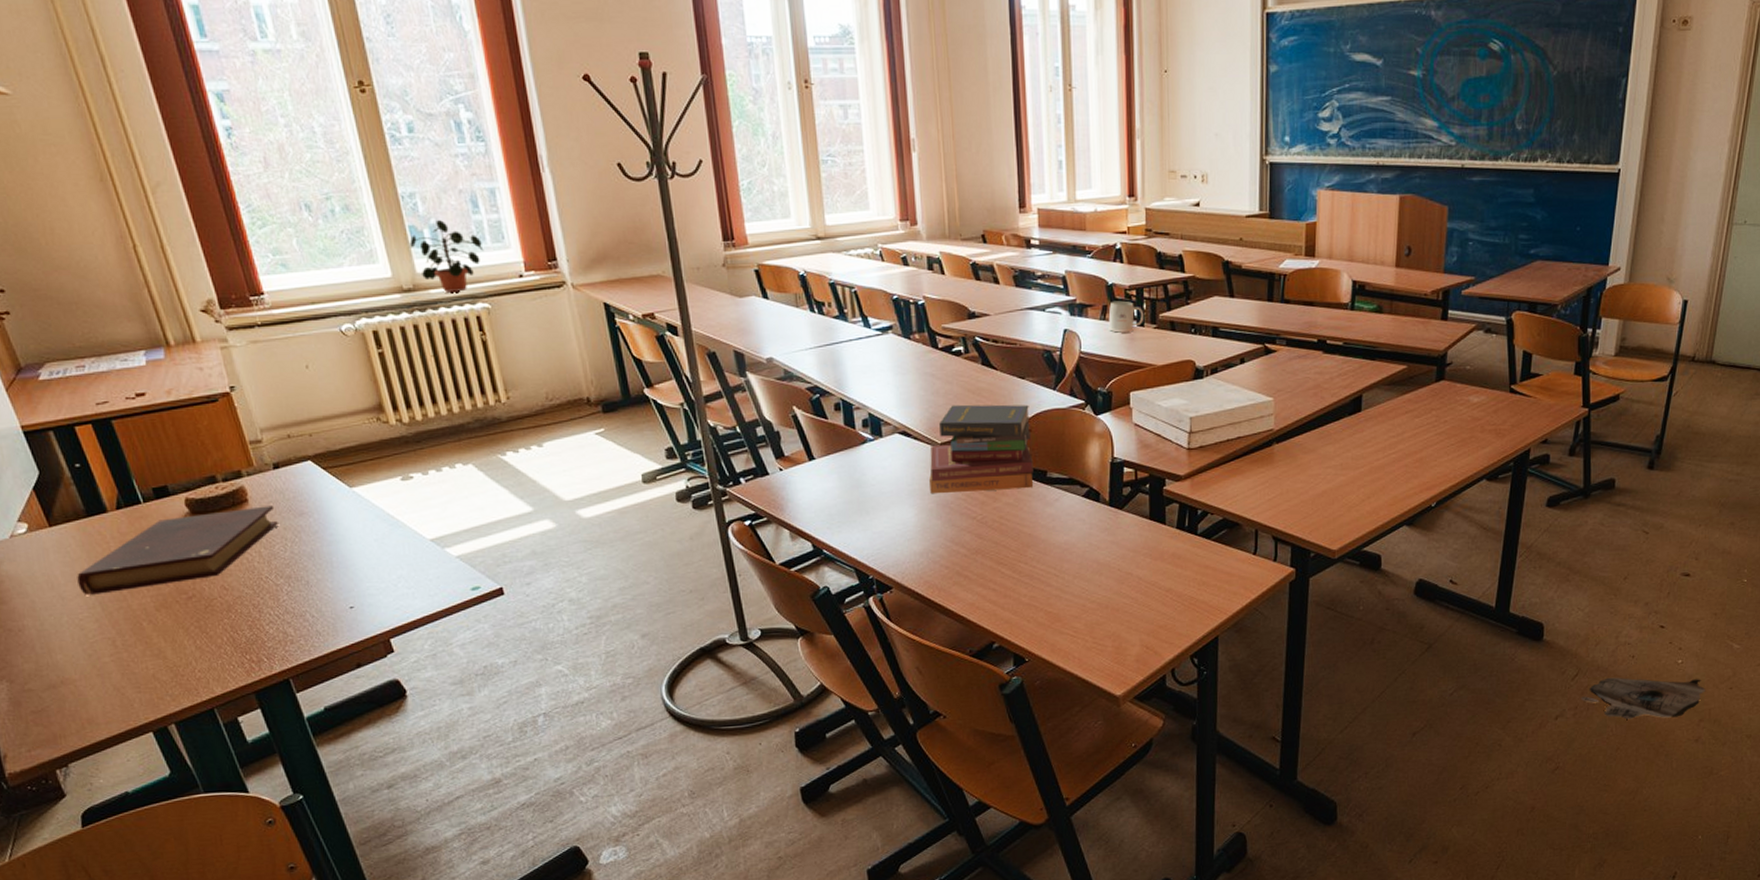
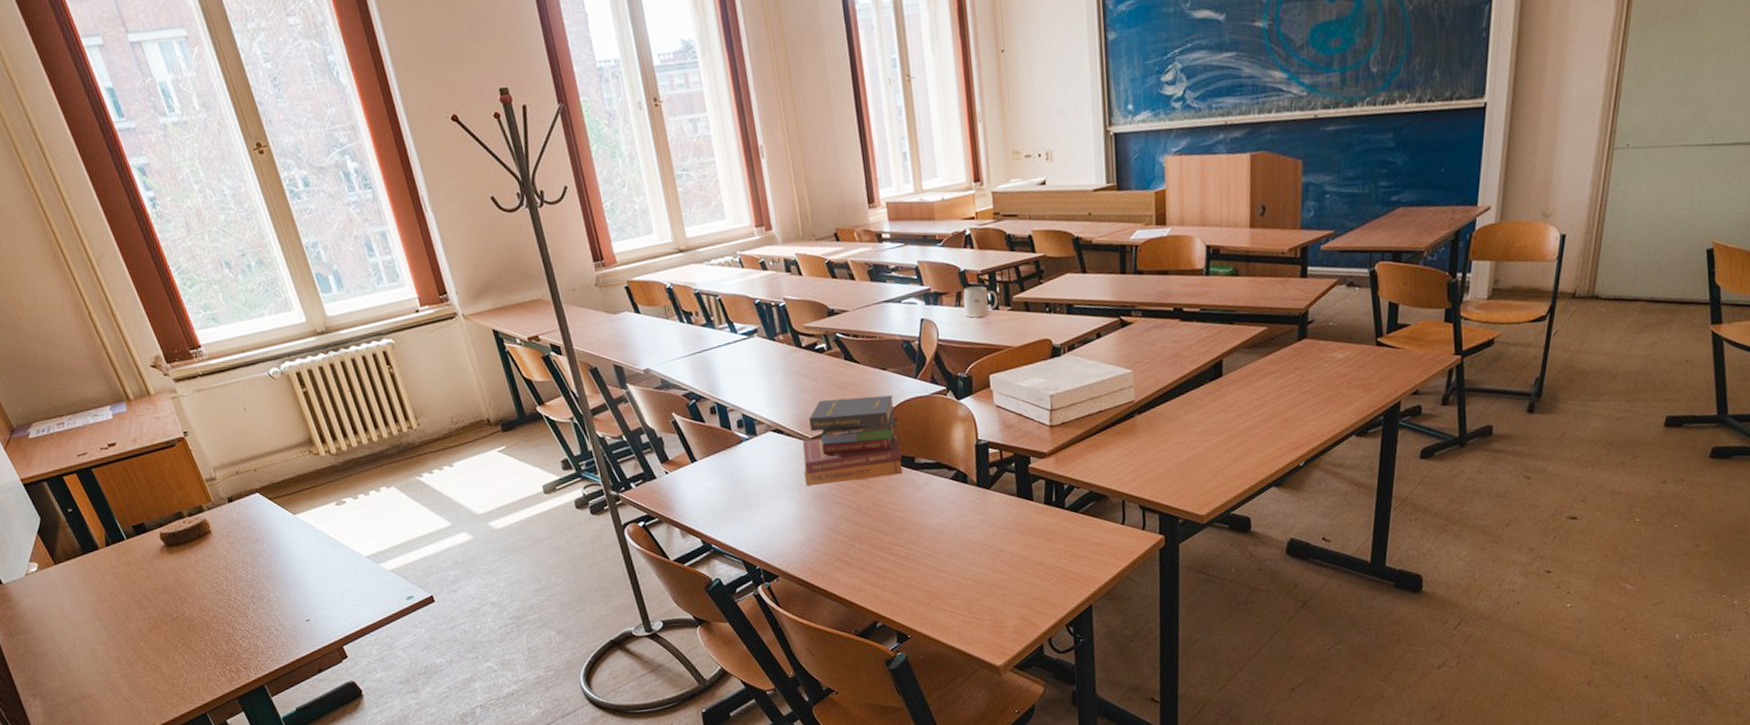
book: present [77,506,278,595] -> none [82,535,239,622]
potted plant: present [409,220,484,292] -> none [317,266,383,332]
crumpled paper: present [1580,677,1706,720] -> none [1463,622,1598,666]

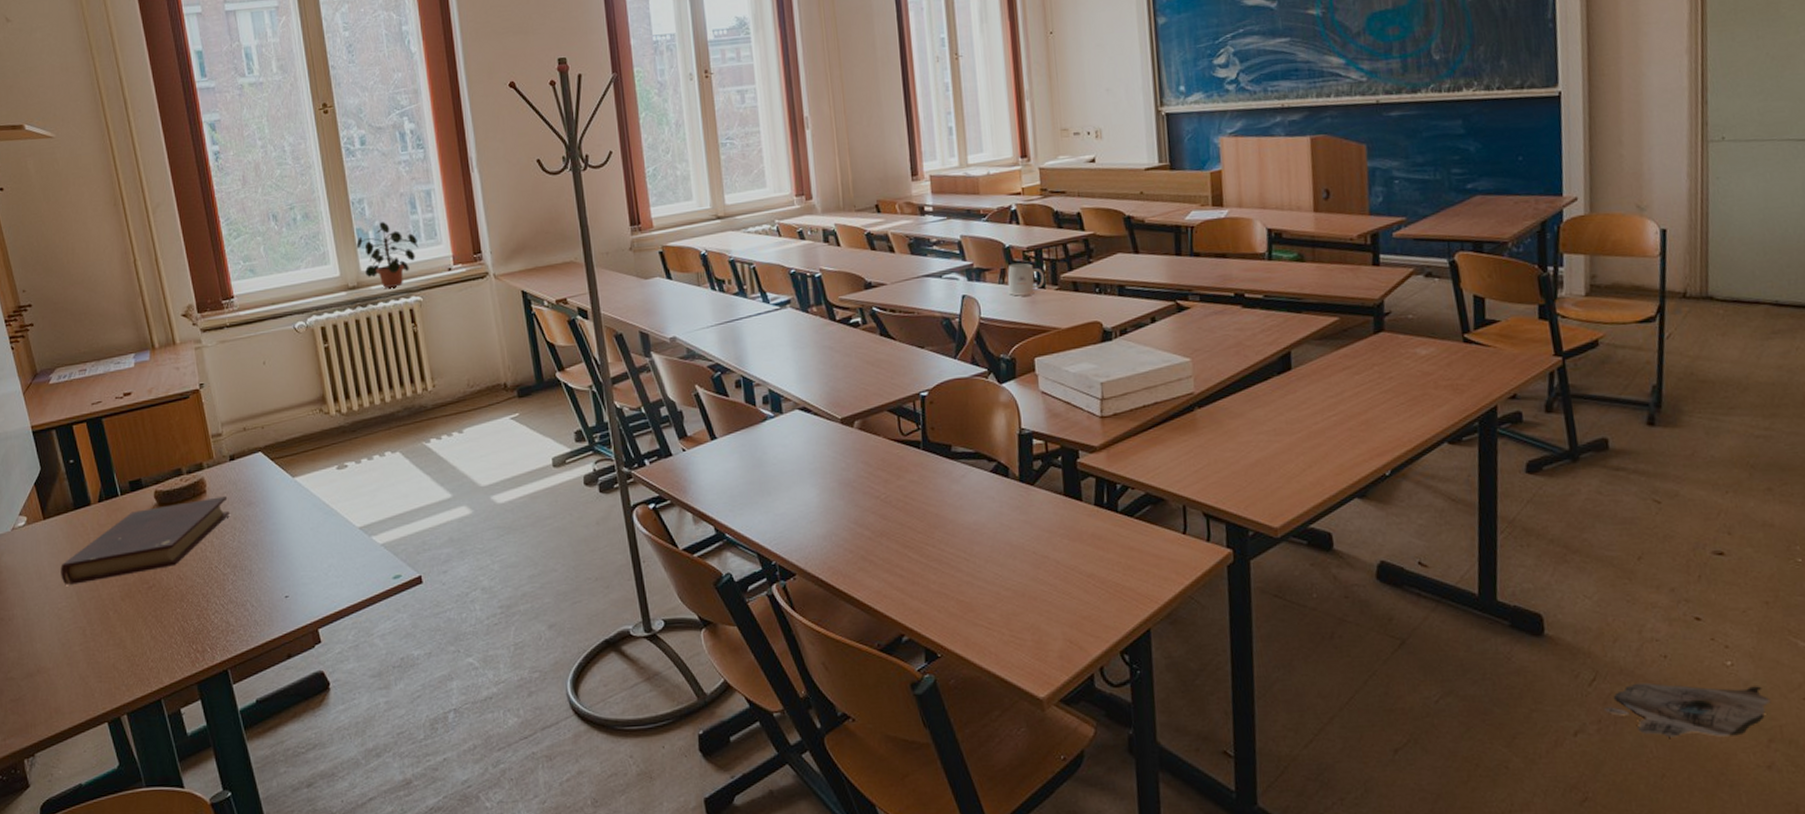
book: none [82,535,239,622] -> present [61,496,230,585]
potted plant: none [317,266,383,332] -> present [356,222,419,288]
books: present [802,395,902,487] -> none [829,375,937,473]
crumpled paper: none [1463,622,1598,666] -> present [1603,682,1771,738]

